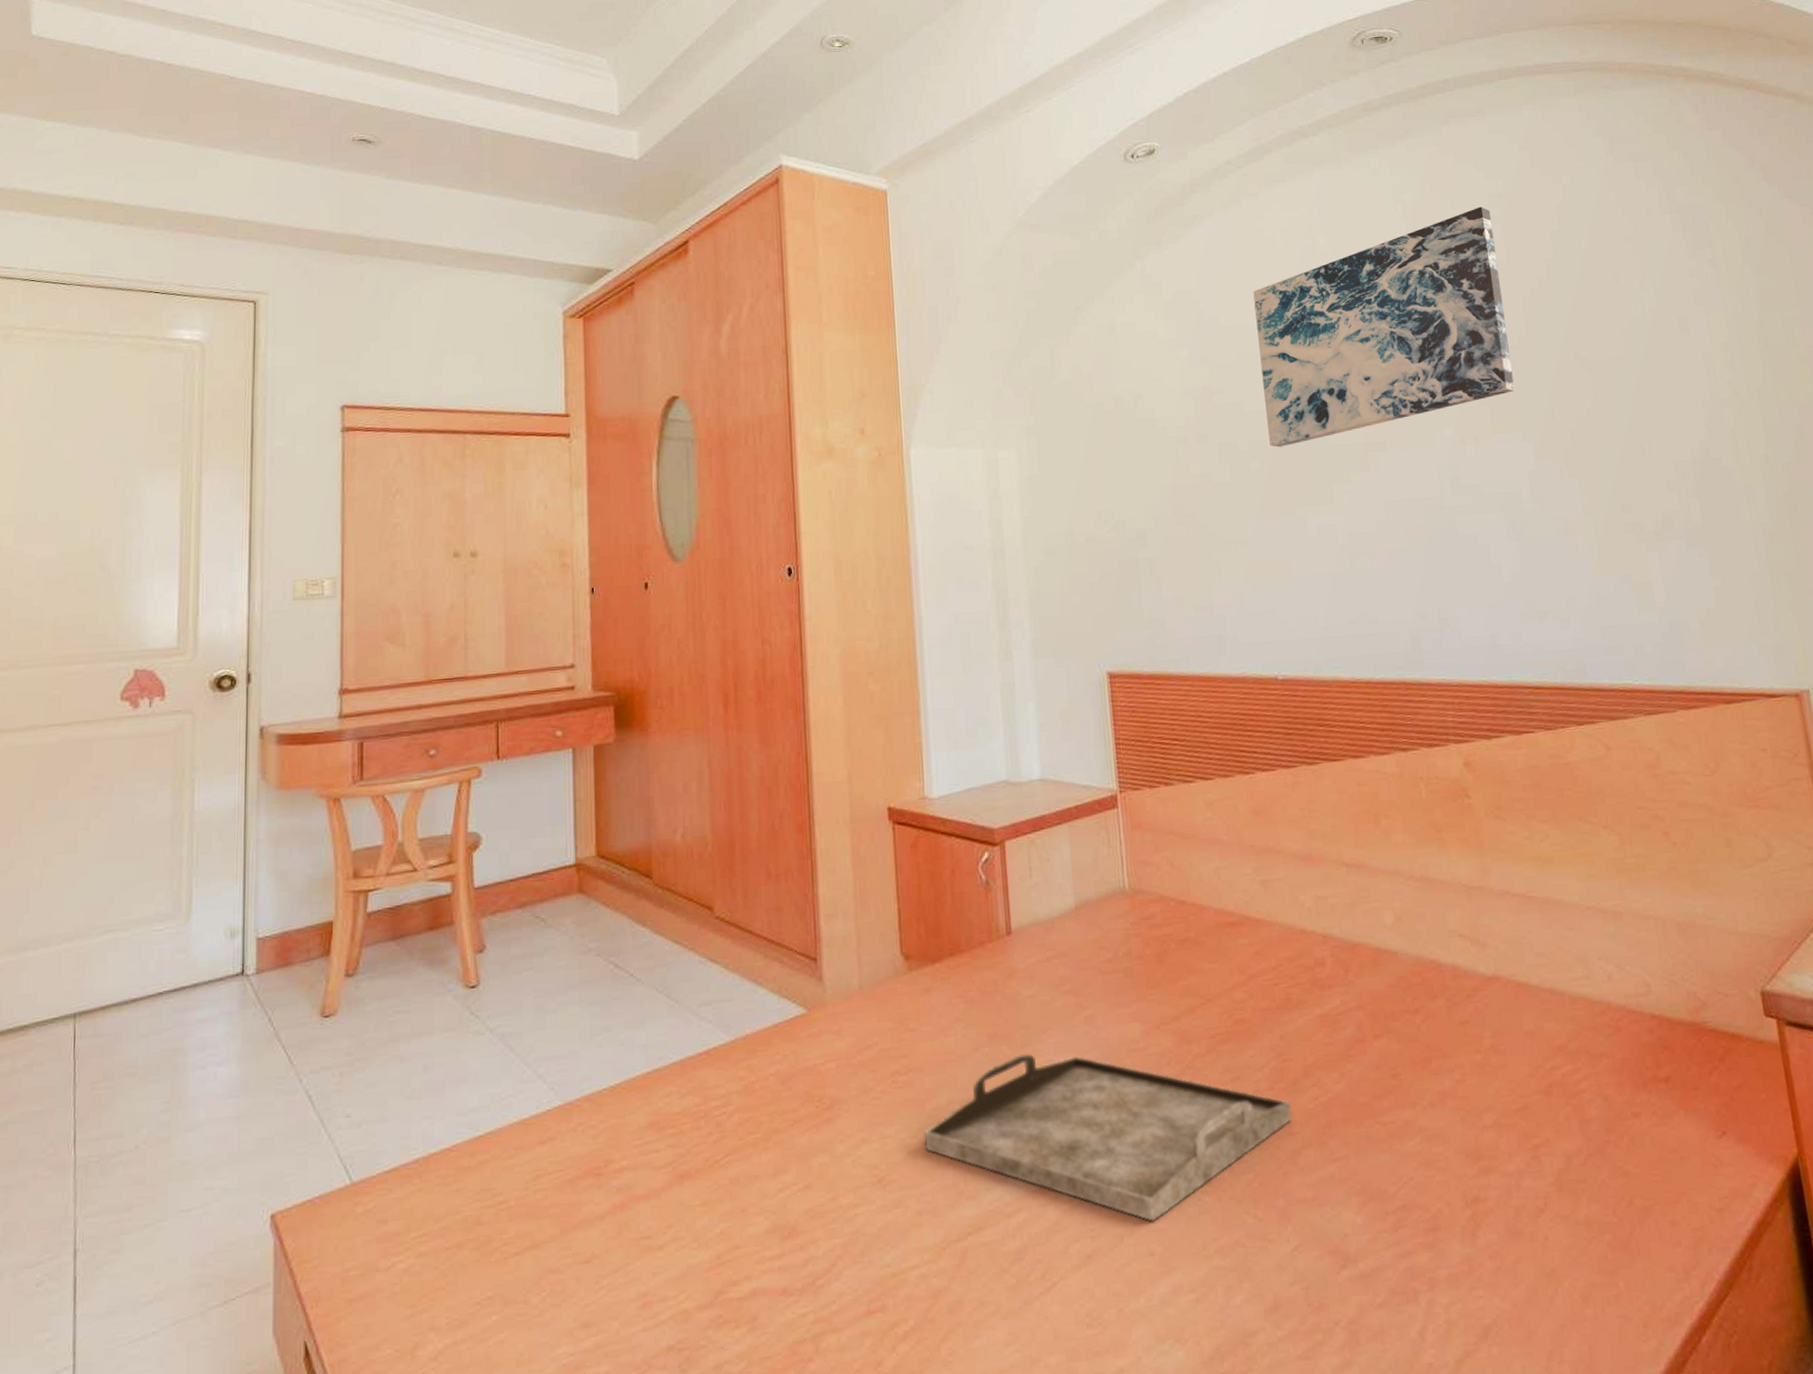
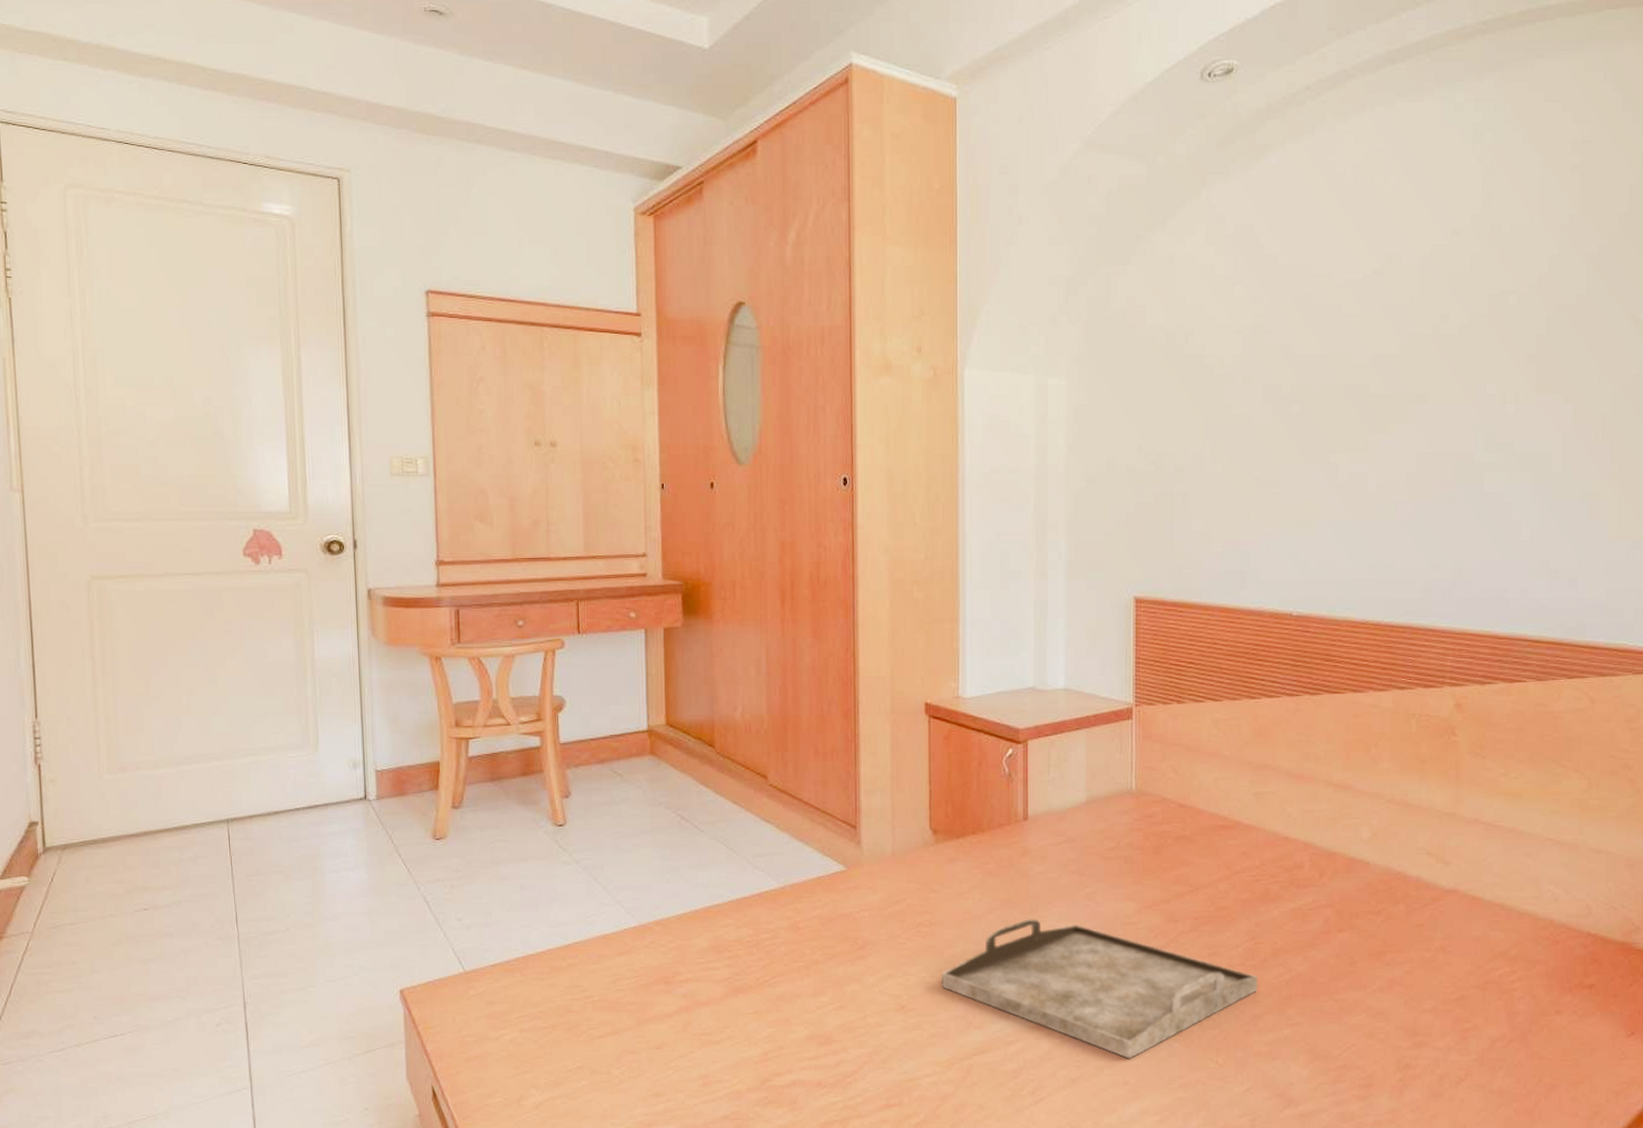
wall art: present [1253,206,1515,448] -> none [1313,152,1571,393]

